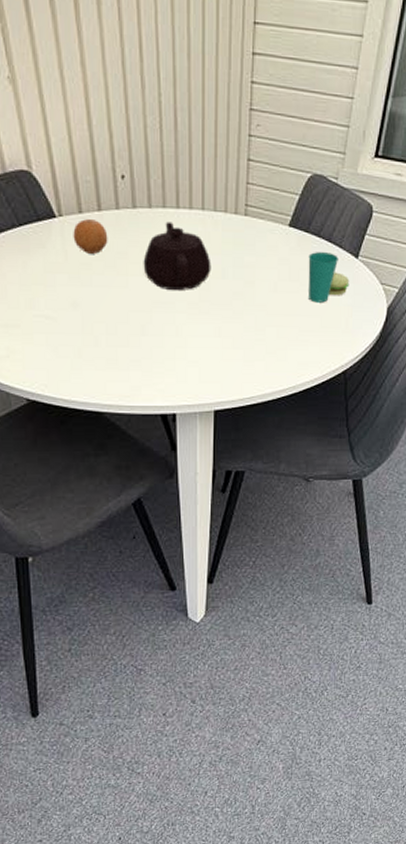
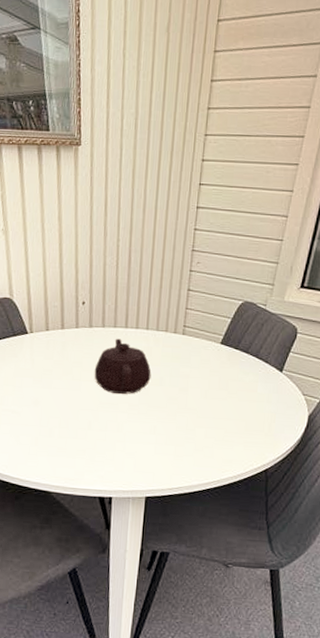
fruit: present [73,219,108,254] -> none [40,335,68,363]
cup: present [308,252,350,303] -> none [235,366,274,409]

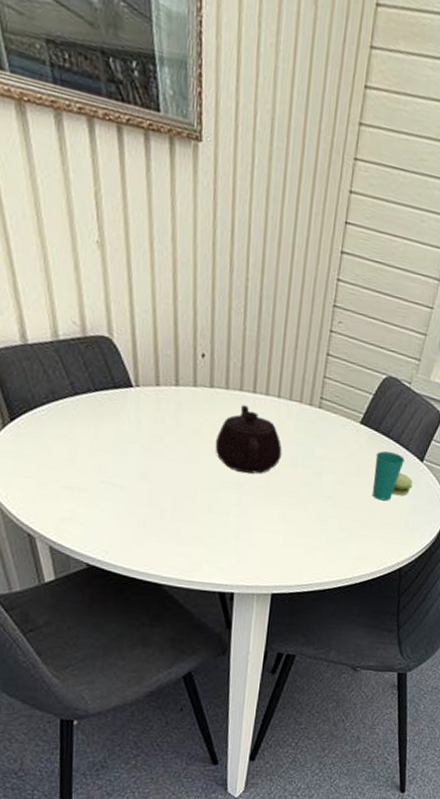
cup: none [235,366,274,409] -> present [372,451,413,501]

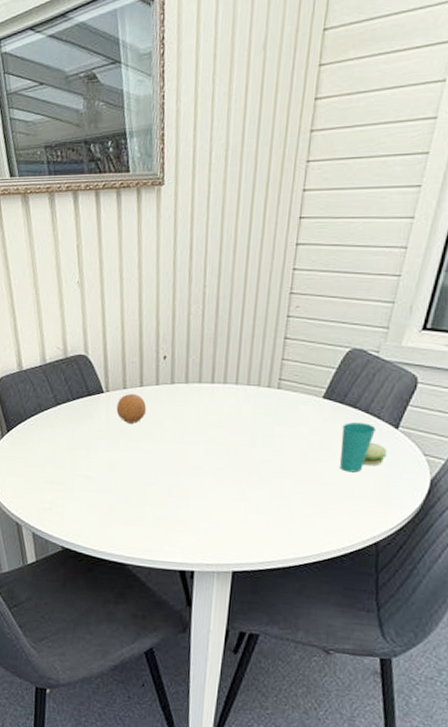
fruit: none [148,392,183,428] -> present [116,394,147,423]
teapot: present [215,405,282,474] -> none [175,395,241,457]

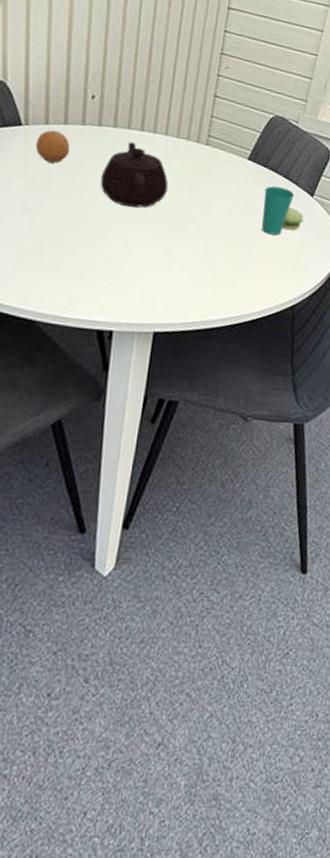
teapot: none [175,395,241,457] -> present [100,142,169,208]

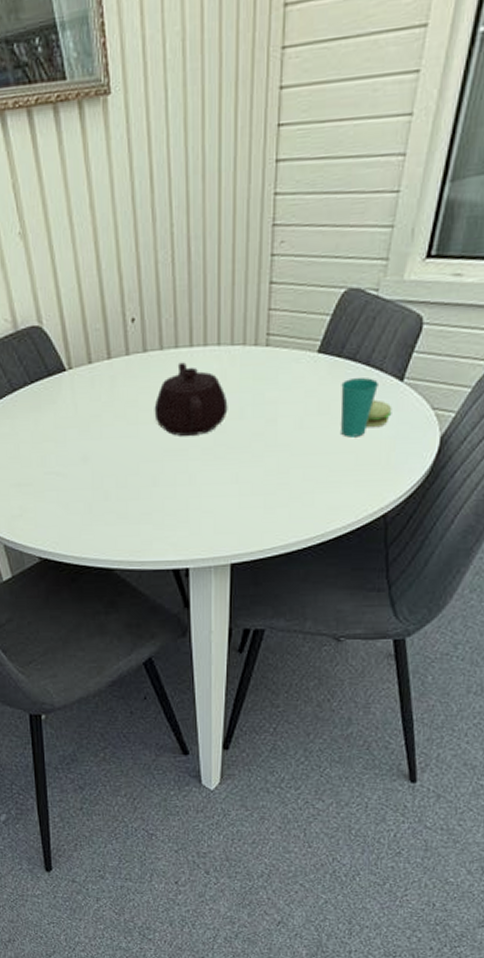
fruit: present [35,130,70,164] -> none [83,369,118,405]

